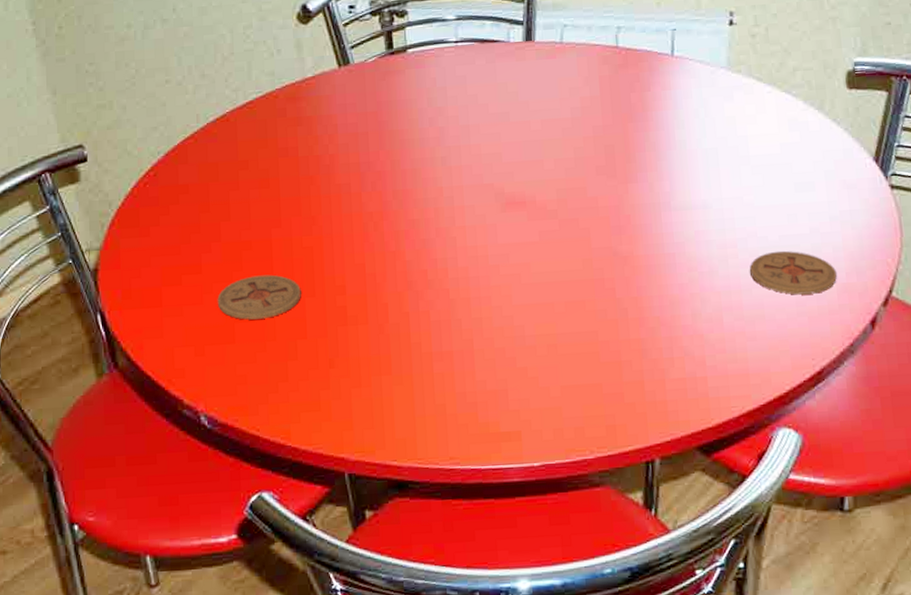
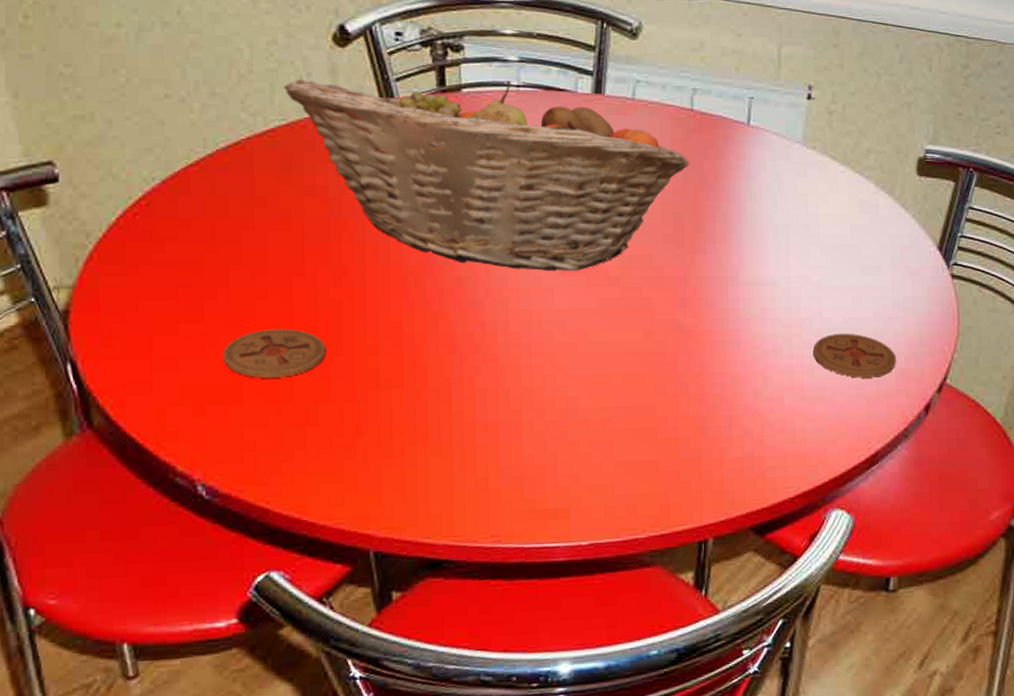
fruit basket: none [259,37,618,209] -> present [284,79,690,271]

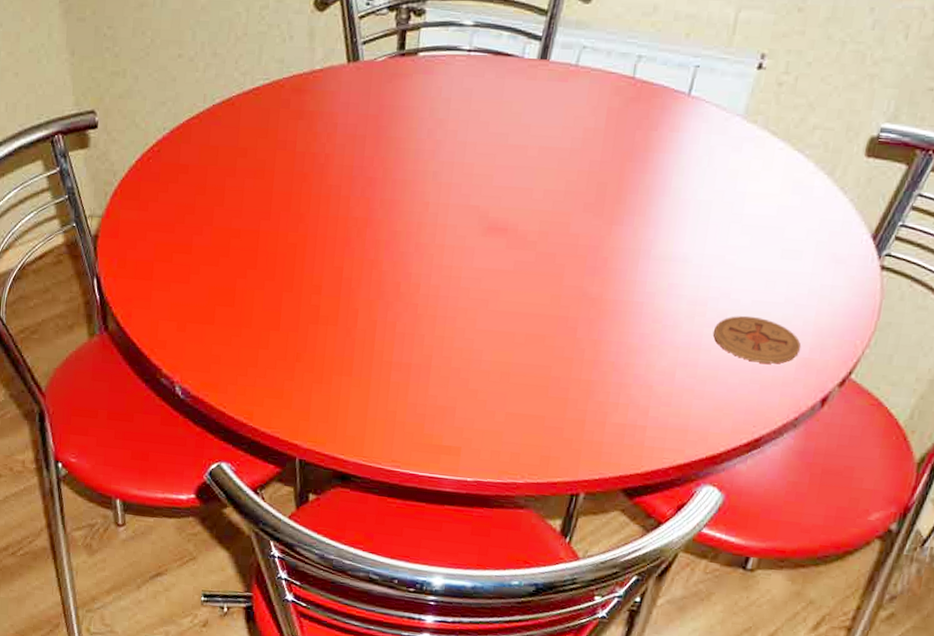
coaster: present [222,328,326,378] -> none [202,263,280,306]
fruit basket: present [284,79,690,271] -> none [270,42,623,233]

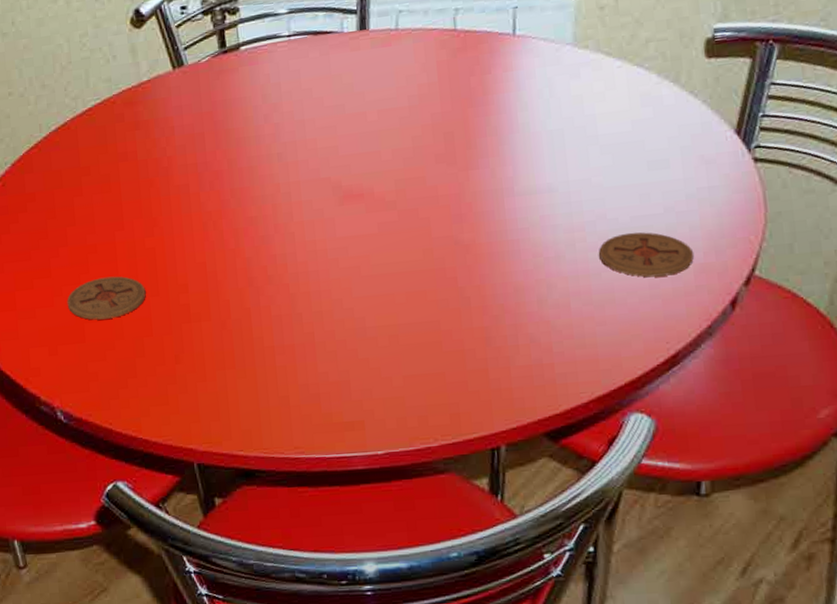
coaster: none [202,263,280,306] -> present [67,276,146,320]

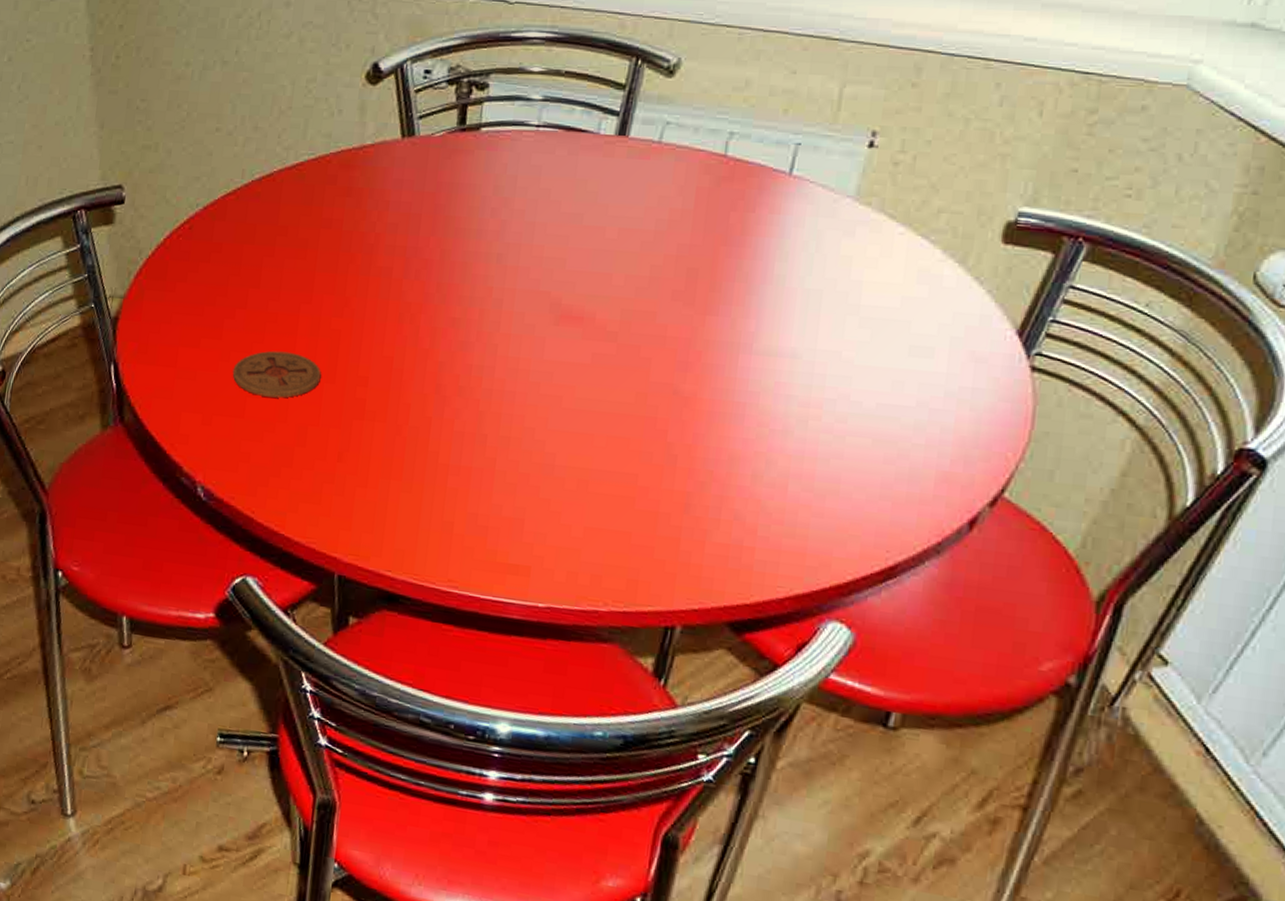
coaster: present [599,232,695,278] -> none [832,420,940,478]

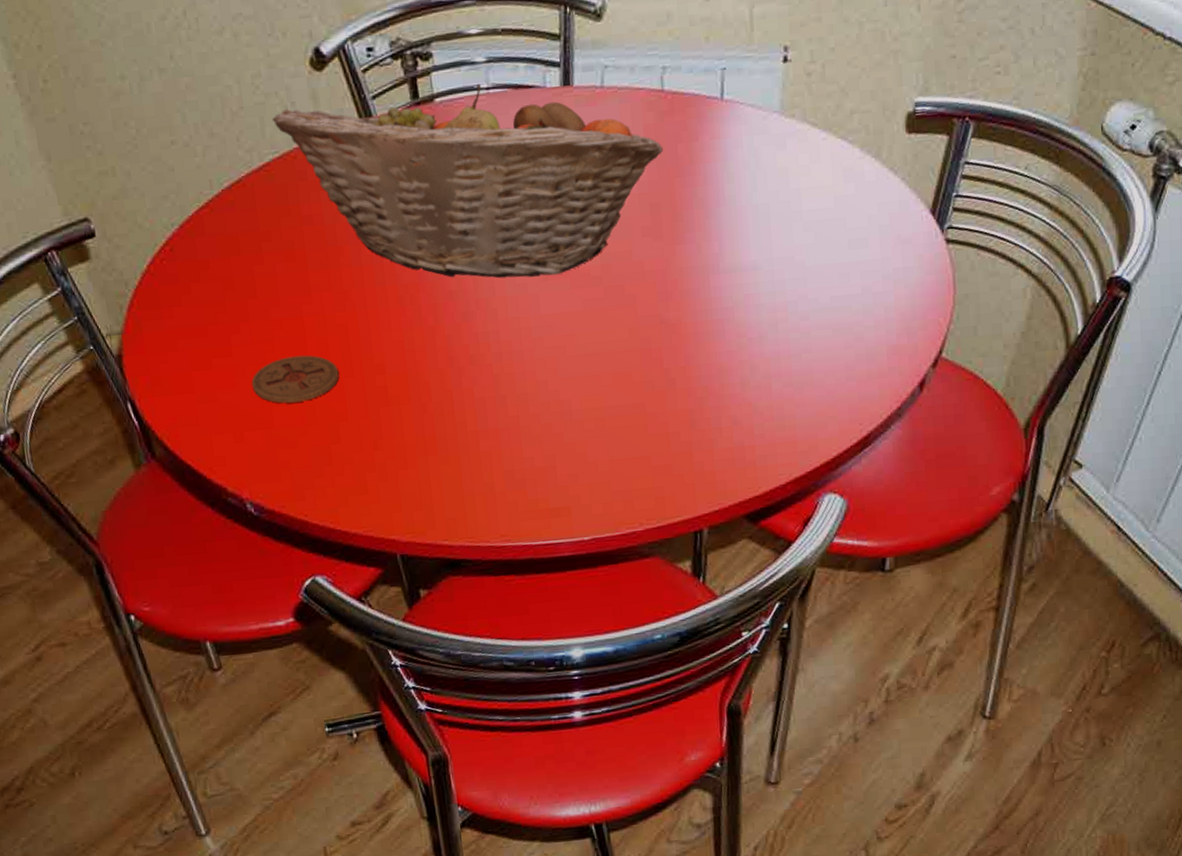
fruit basket: none [317,116,715,322] -> present [273,83,664,279]

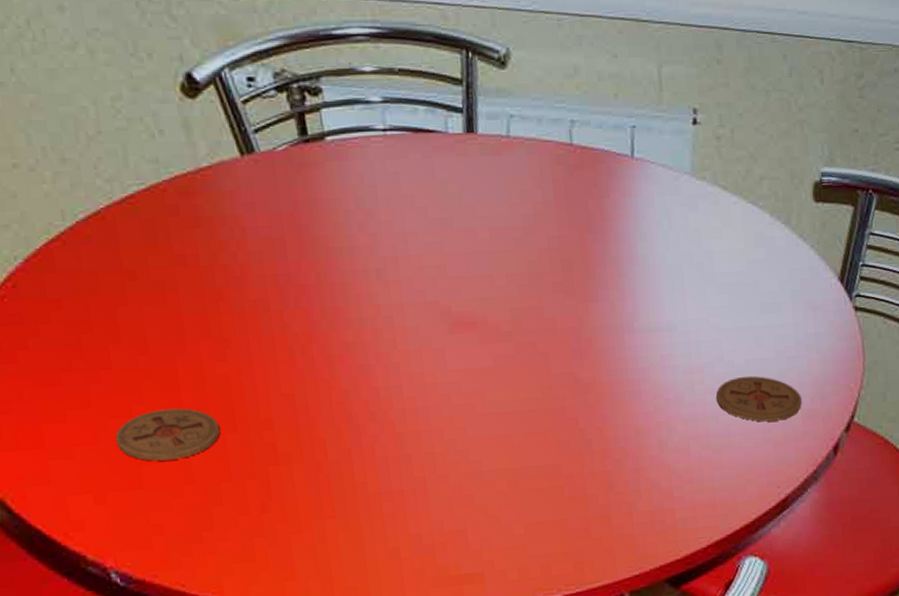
fruit basket: present [273,83,664,279] -> none [137,123,574,331]
coaster: none [800,312,888,359] -> present [716,375,803,422]

